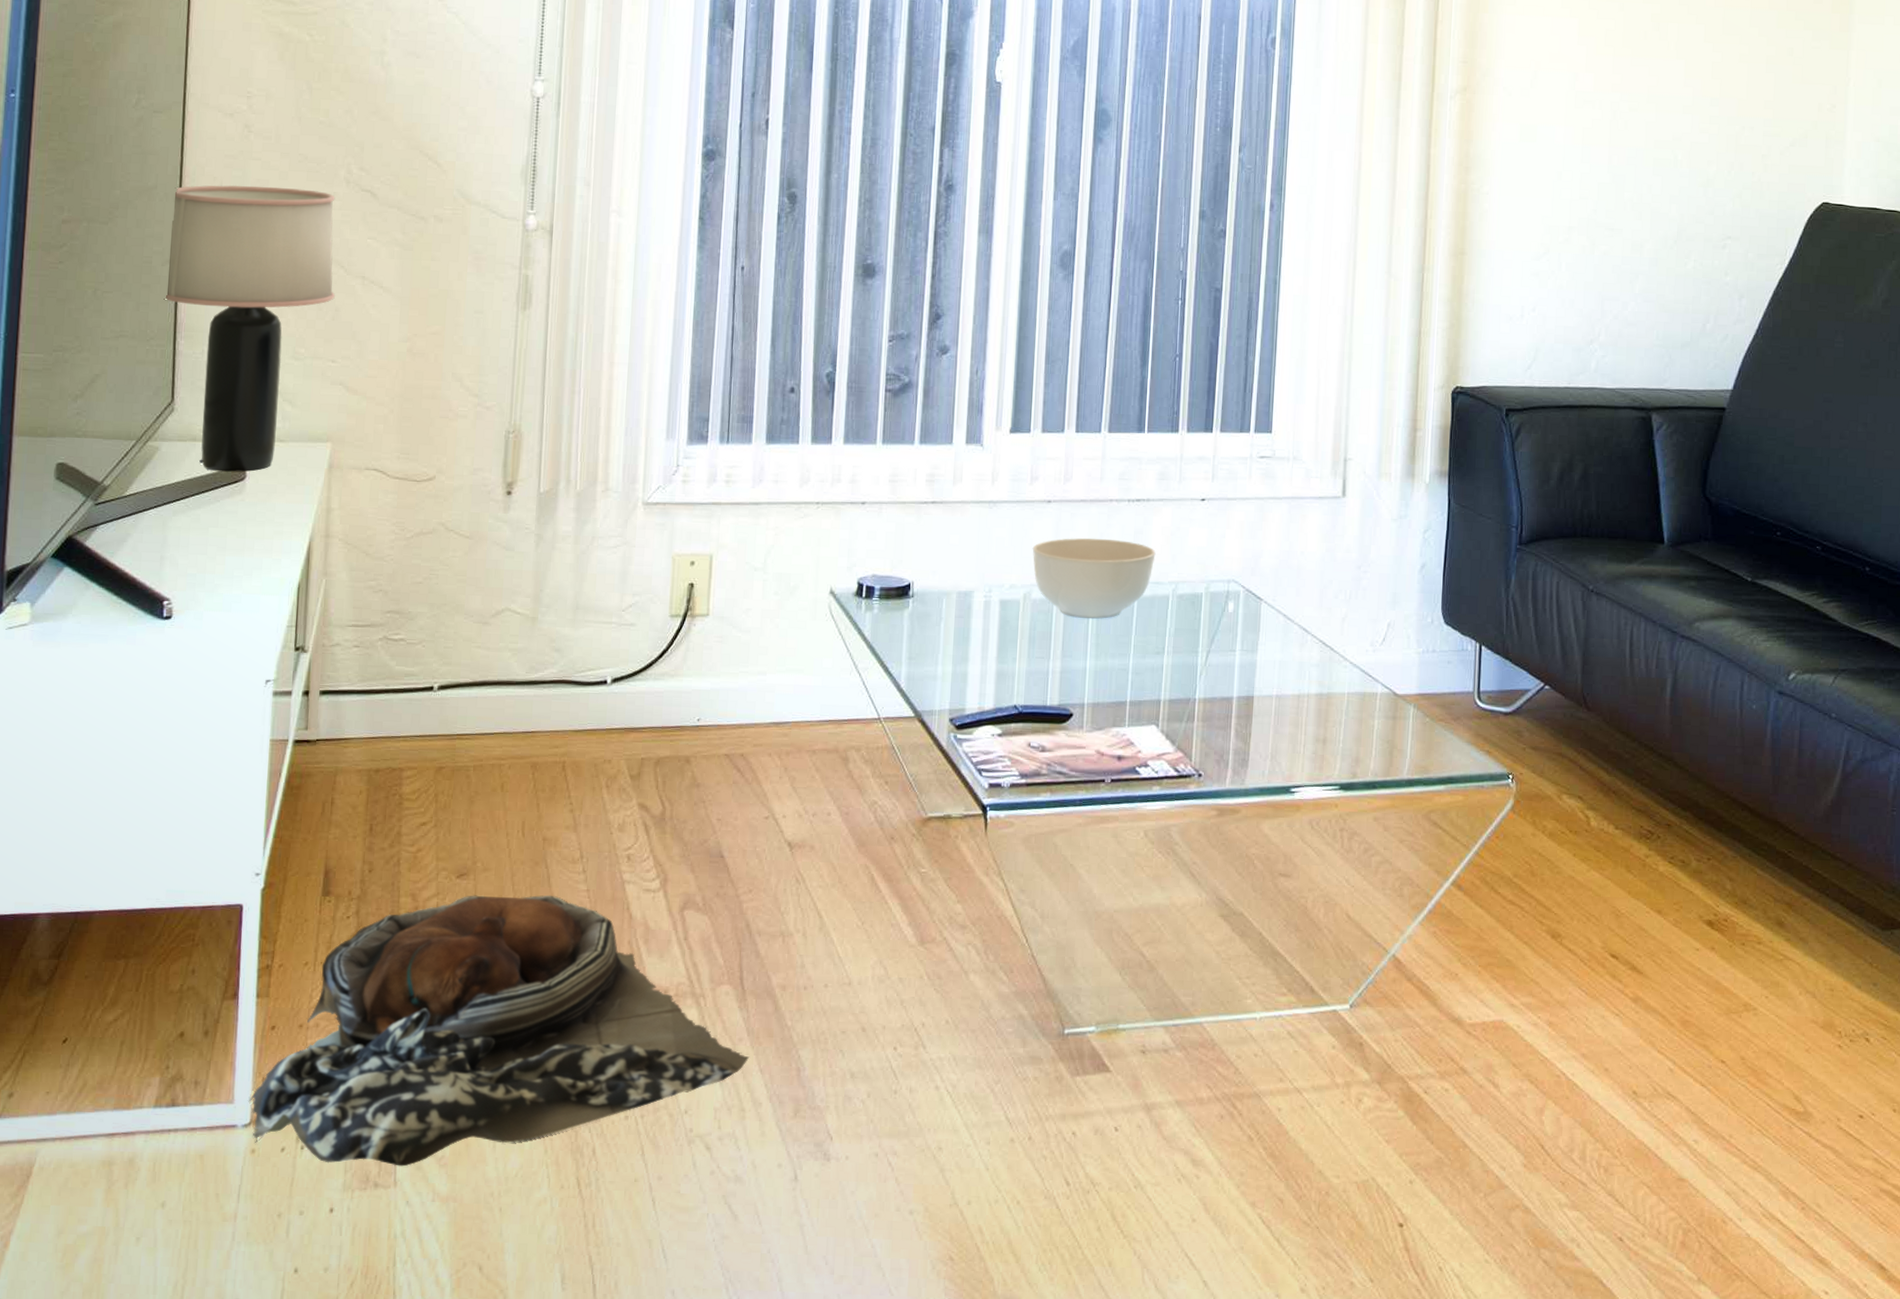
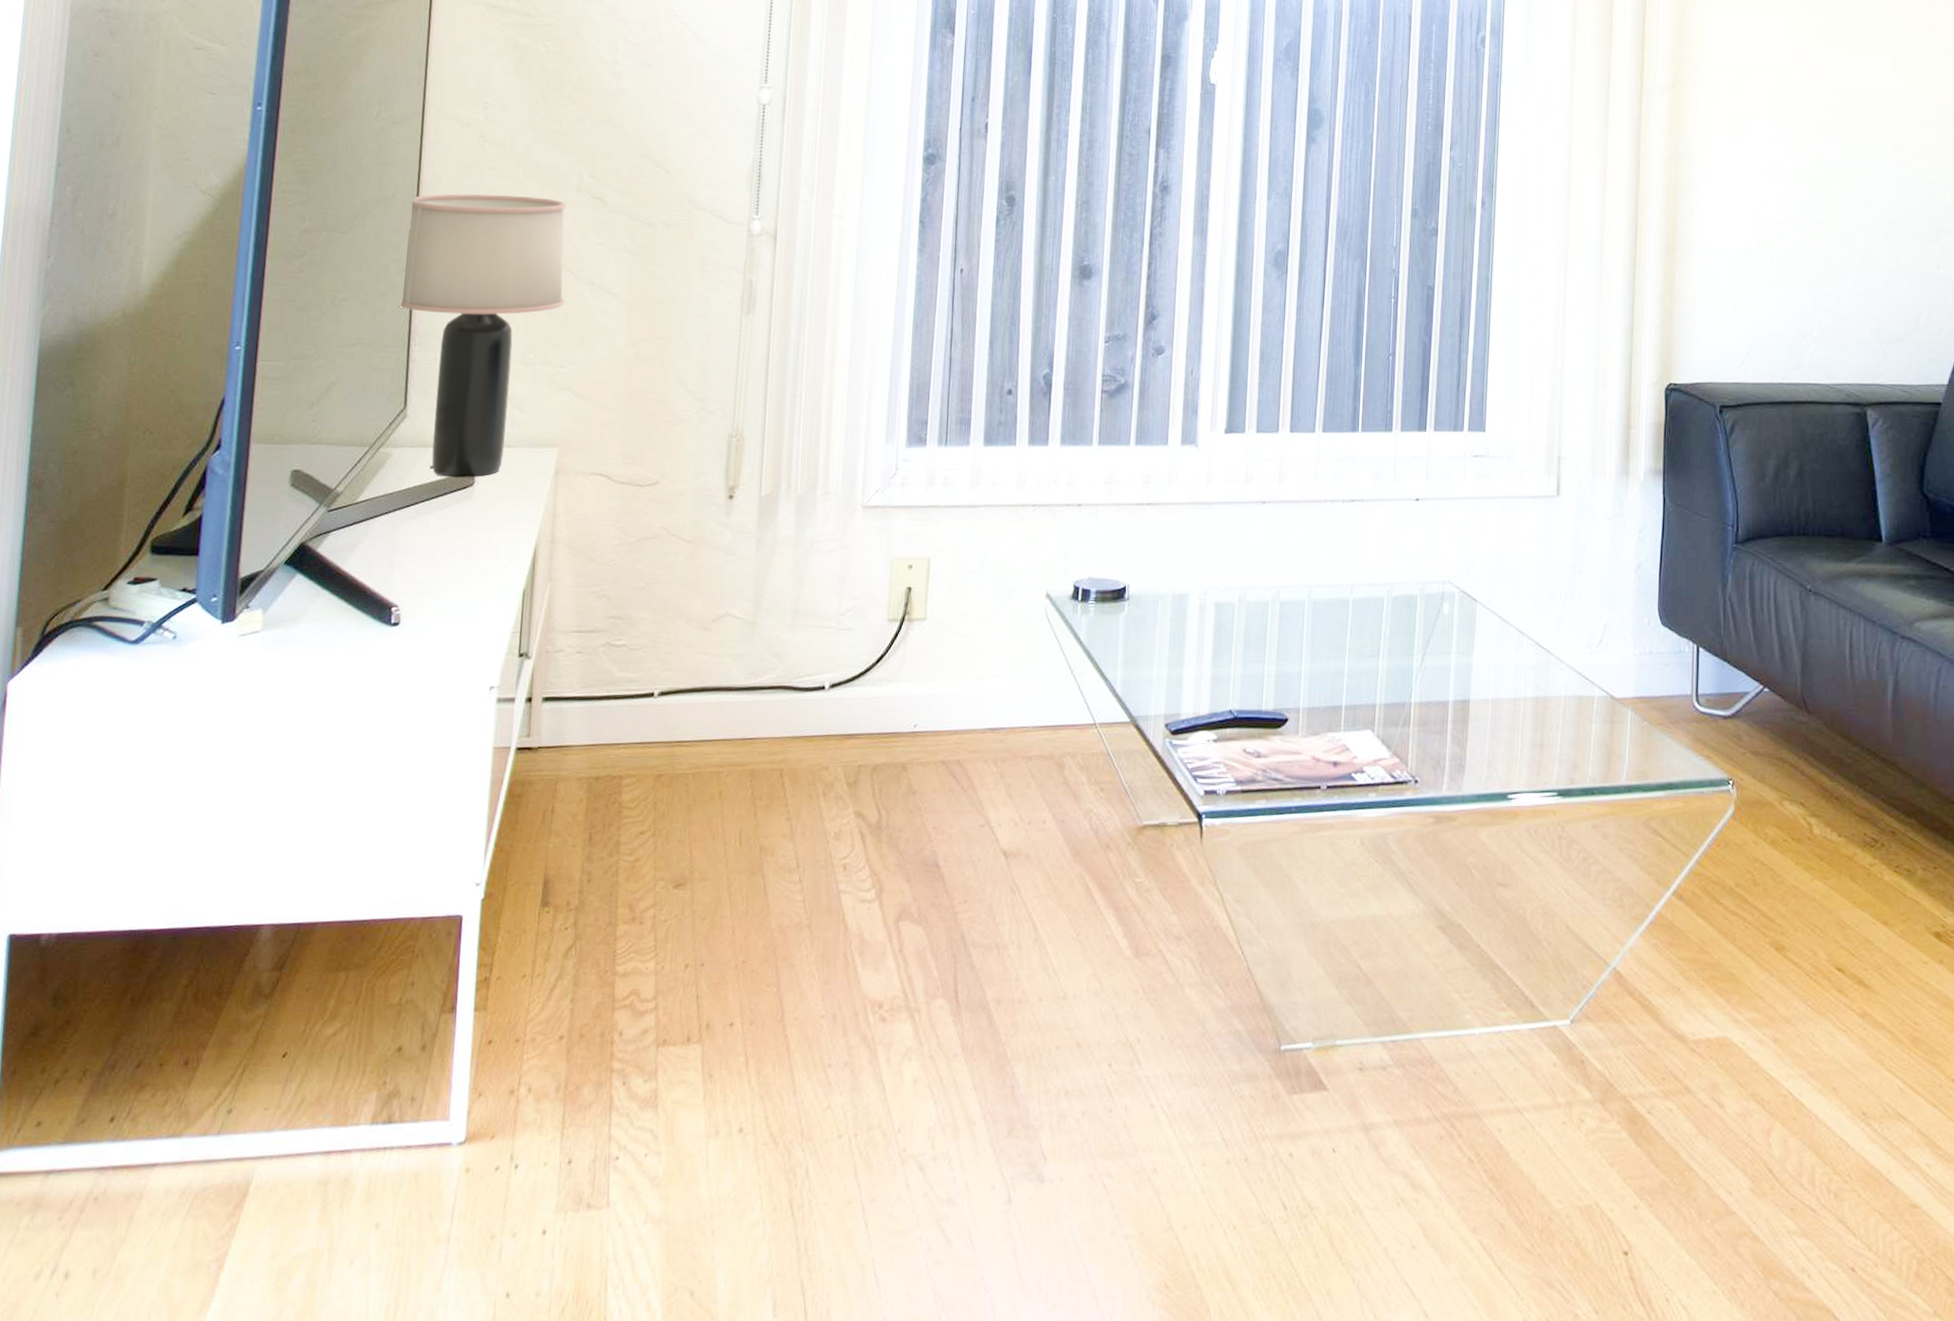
dog bed: present [249,895,750,1167] -> none [465,905,964,1187]
bowl: present [1032,538,1156,619] -> none [1247,539,1370,622]

